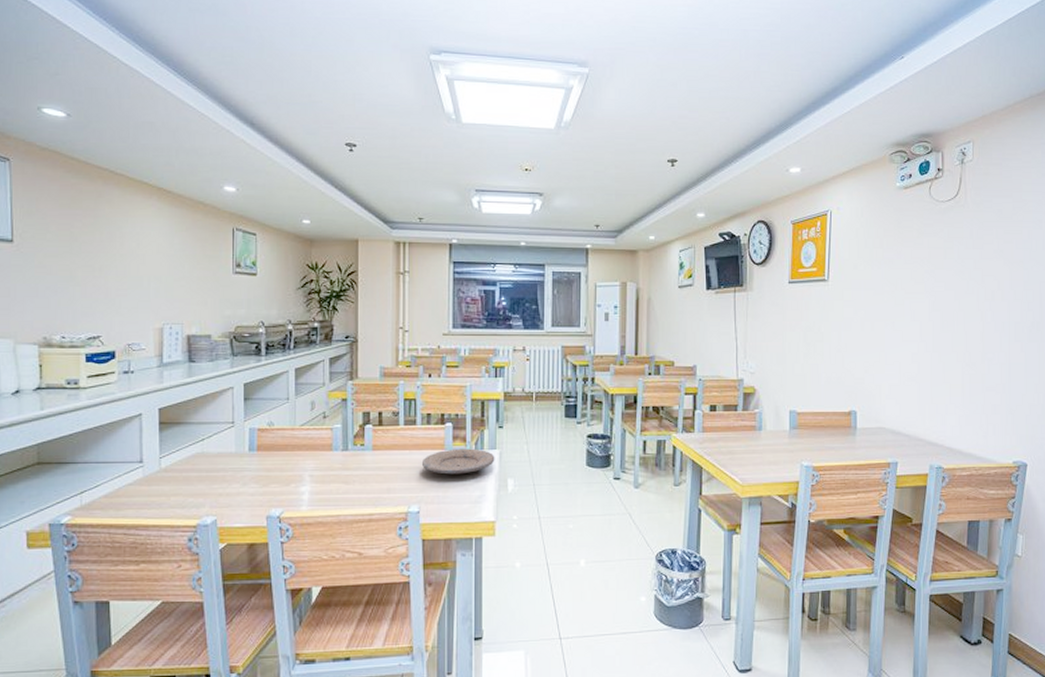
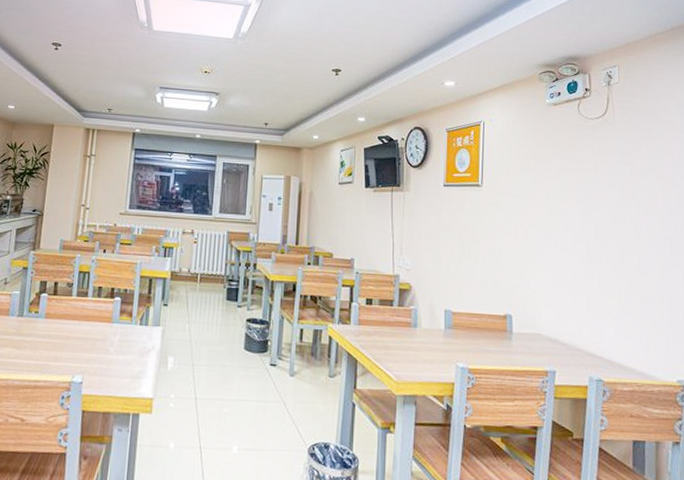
plate: present [421,448,495,475] -> none [88,322,158,349]

